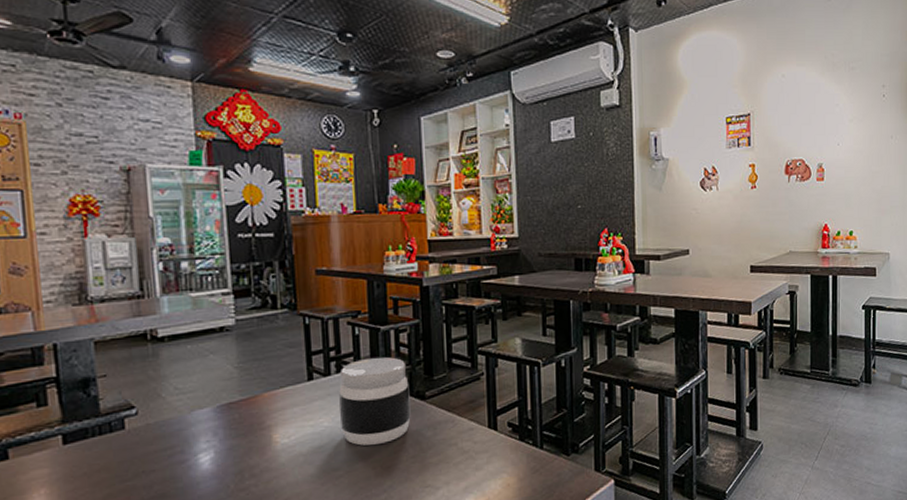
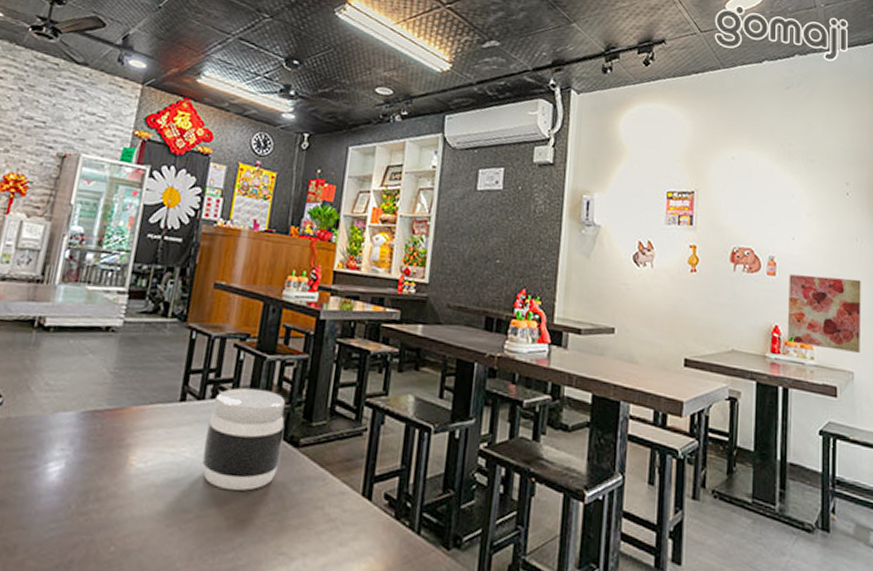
wall art: none [834,173,896,237] -> present [787,274,861,353]

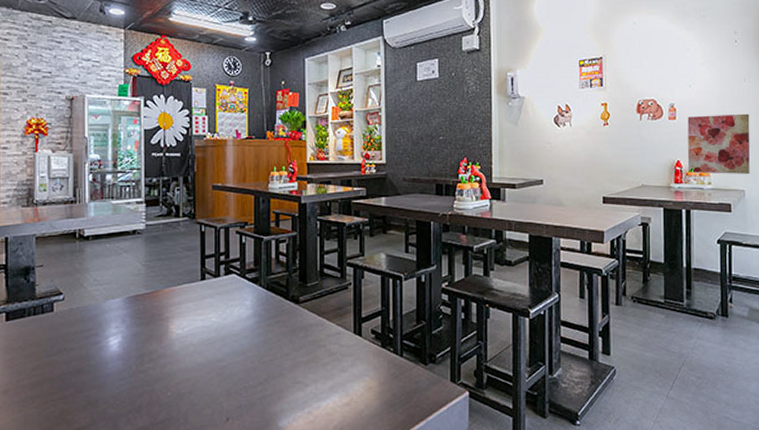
jar: present [202,388,286,491] -> none [225,263,286,342]

